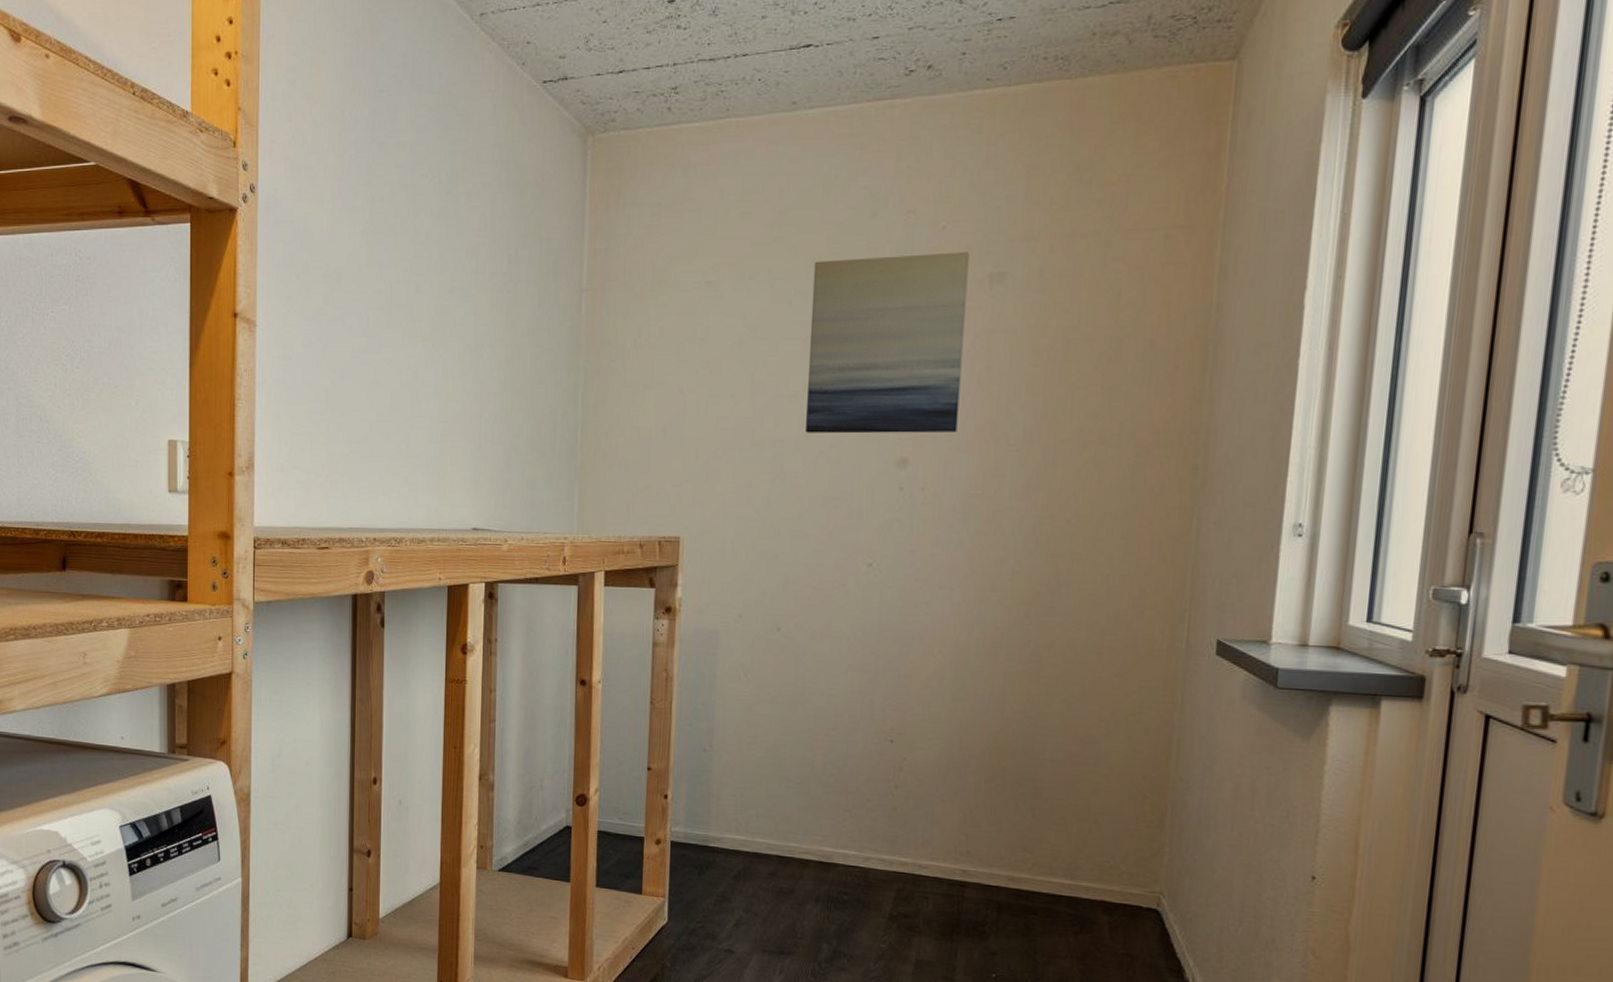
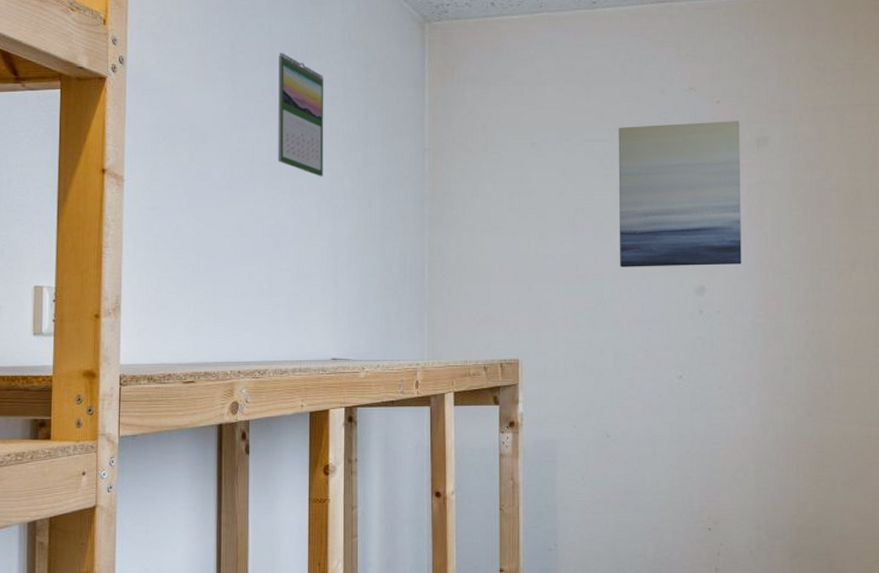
calendar: none [418,176,471,322] -> present [278,53,324,177]

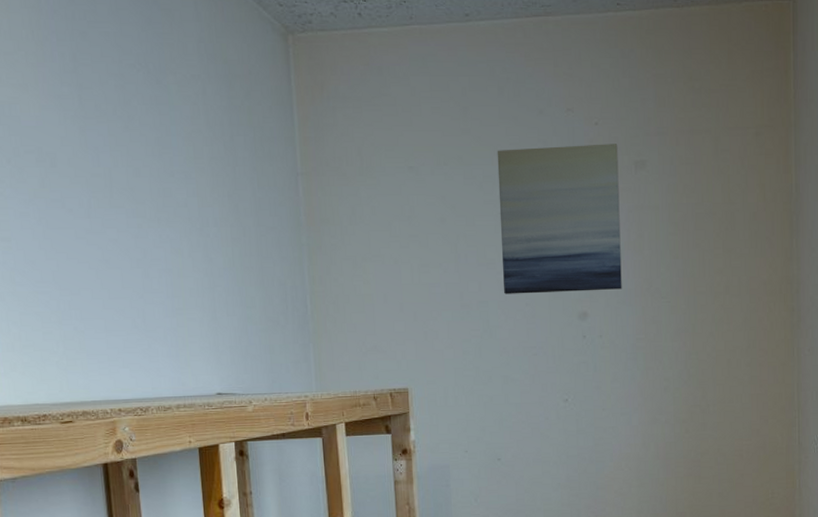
calendar: present [278,53,324,177] -> none [128,66,191,204]

